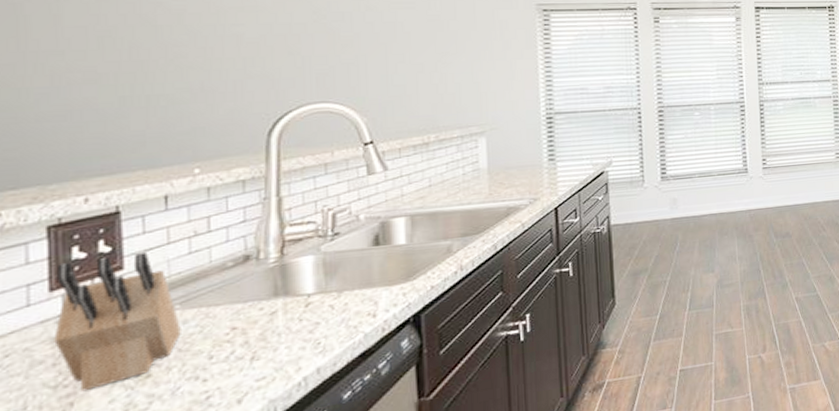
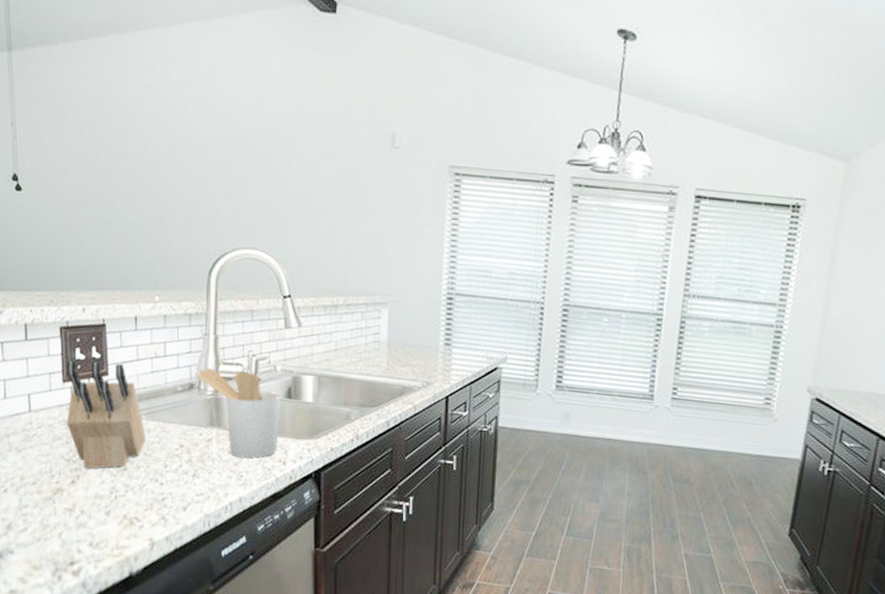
utensil holder: none [251,228,368,324] -> present [194,368,282,459]

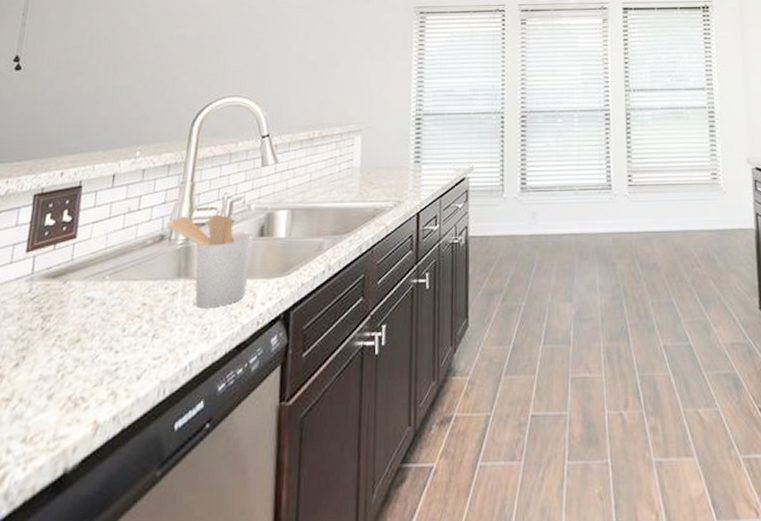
knife block: present [66,360,146,470] -> none [21,223,107,347]

